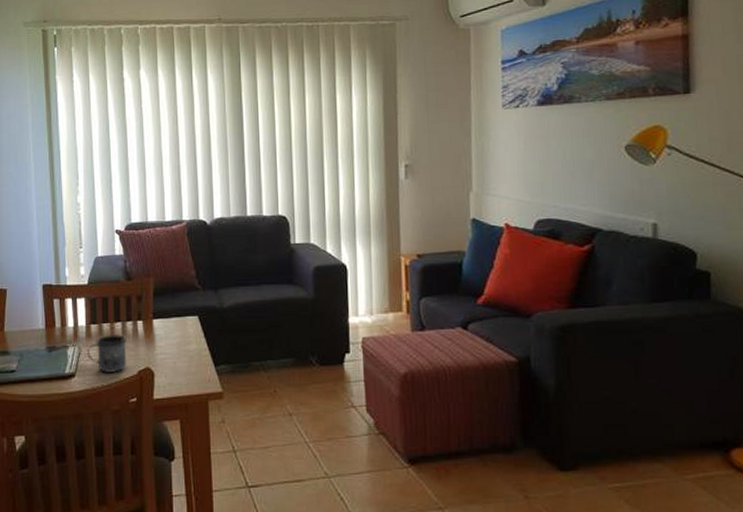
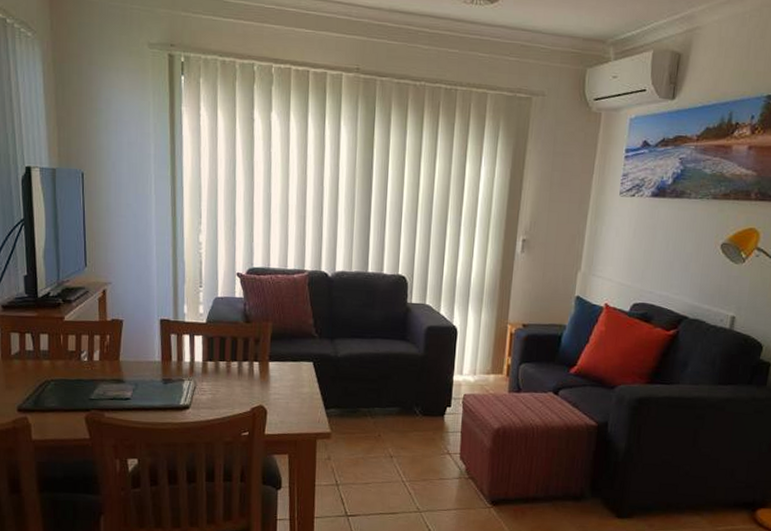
mug: present [86,333,127,373] -> none [201,371,242,408]

